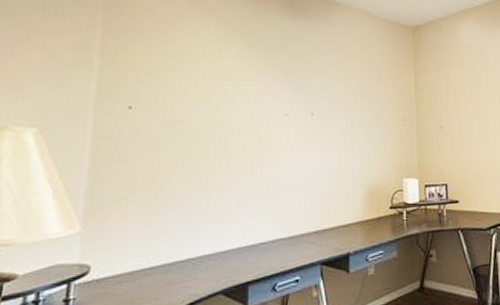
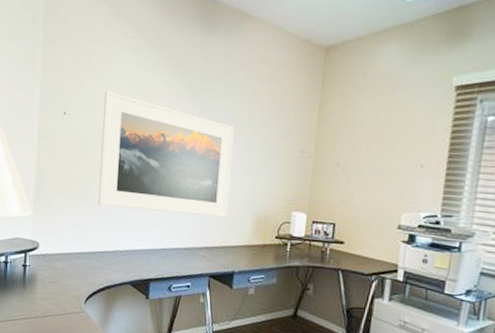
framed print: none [176,80,334,206] -> present [98,91,235,217]

